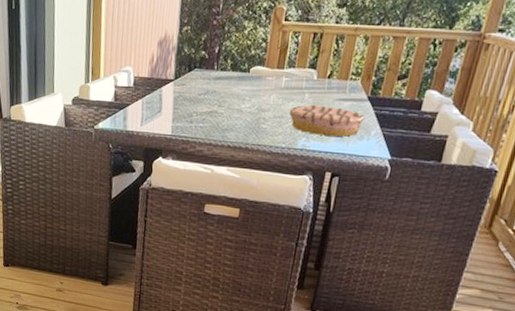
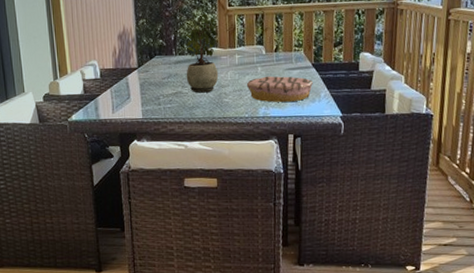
potted plant: none [224,26,267,116] -> present [186,13,219,93]

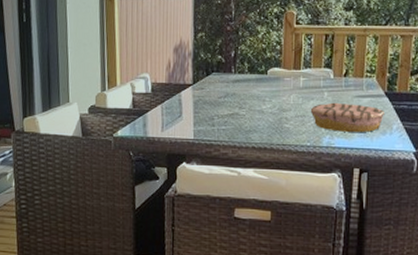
potted plant: present [186,13,219,93] -> none [244,30,281,116]

